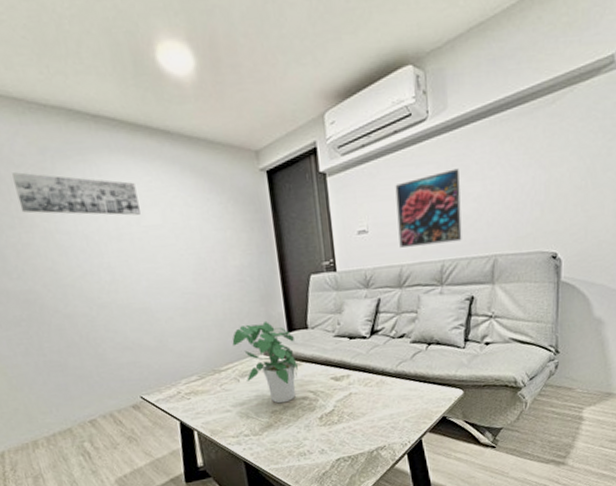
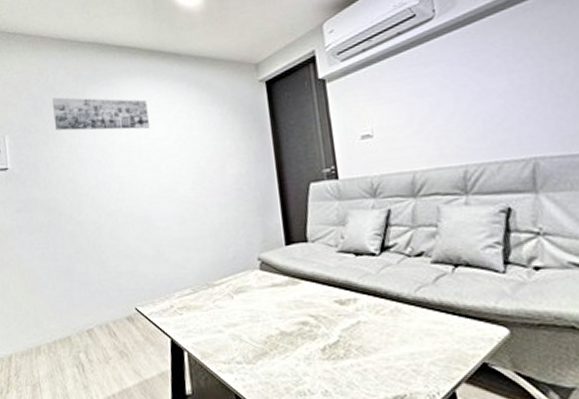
potted plant: present [232,320,298,404] -> none [227,232,297,328]
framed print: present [395,168,462,248] -> none [401,64,488,152]

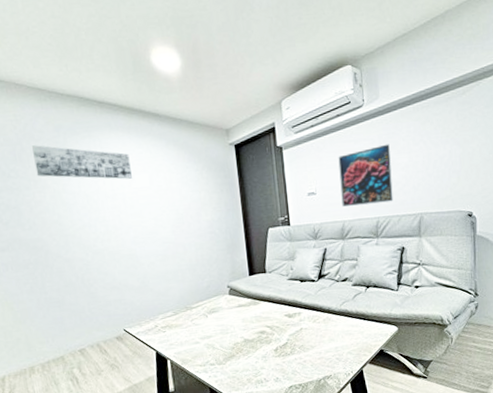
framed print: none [401,64,488,152] -> present [338,144,393,207]

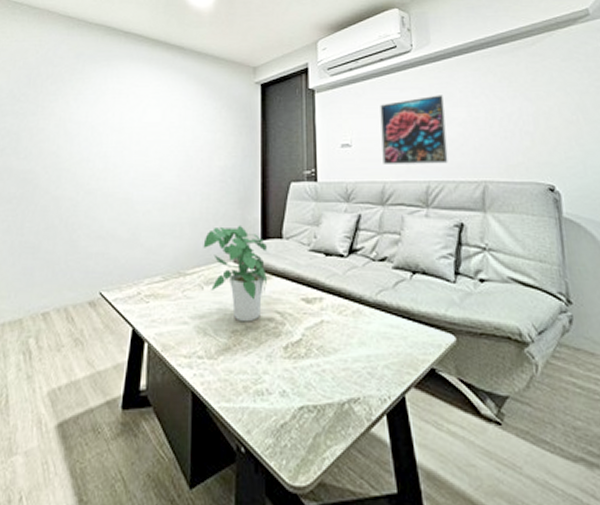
wall art: present [32,145,132,180] -> none [46,71,145,112]
potted plant: none [202,266,257,337] -> present [203,225,267,322]

